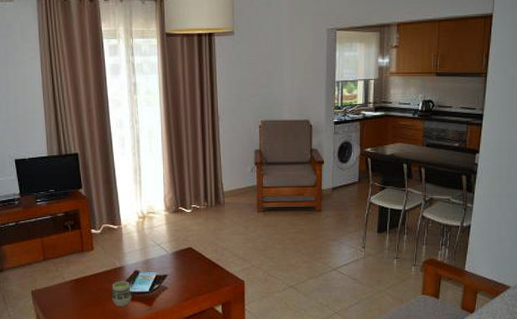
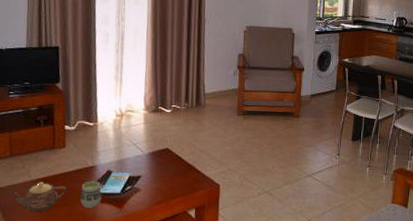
teapot: none [47,283,99,311] -> present [10,182,67,213]

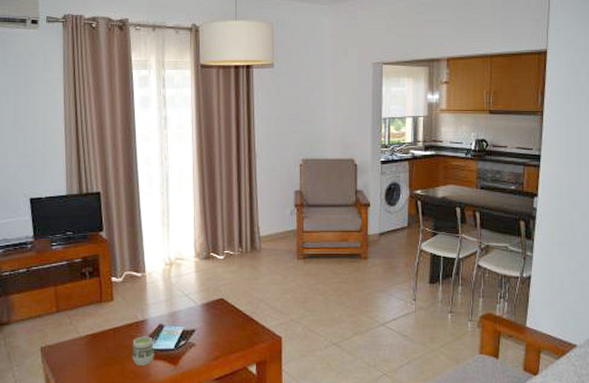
teapot: present [10,182,67,213] -> none [59,338,118,371]

